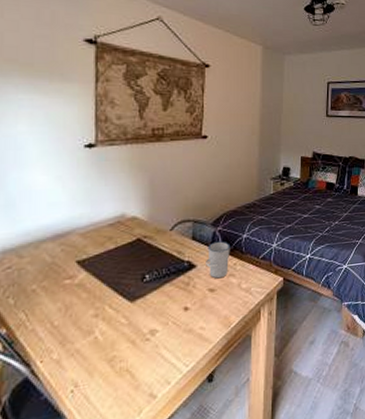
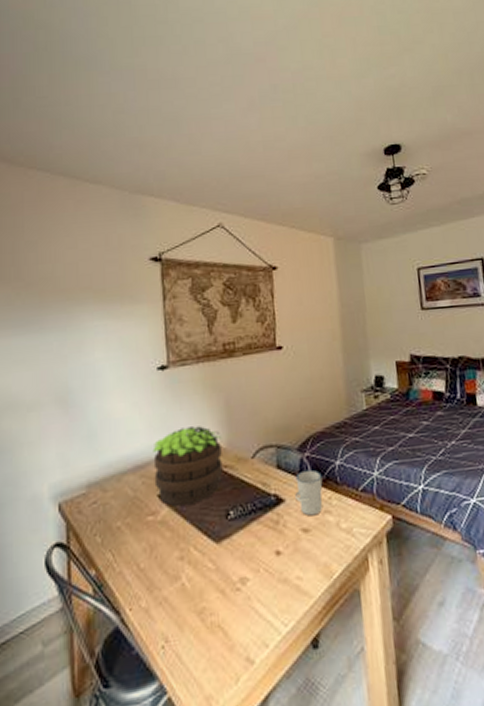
potted plant: none [74,201,144,271] -> present [152,426,223,506]

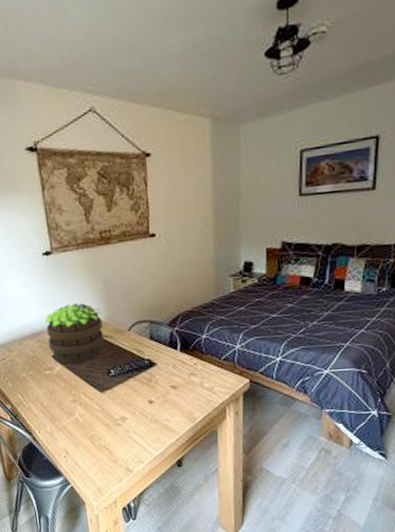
cup: present [295,469,323,516] -> none [165,341,190,377]

